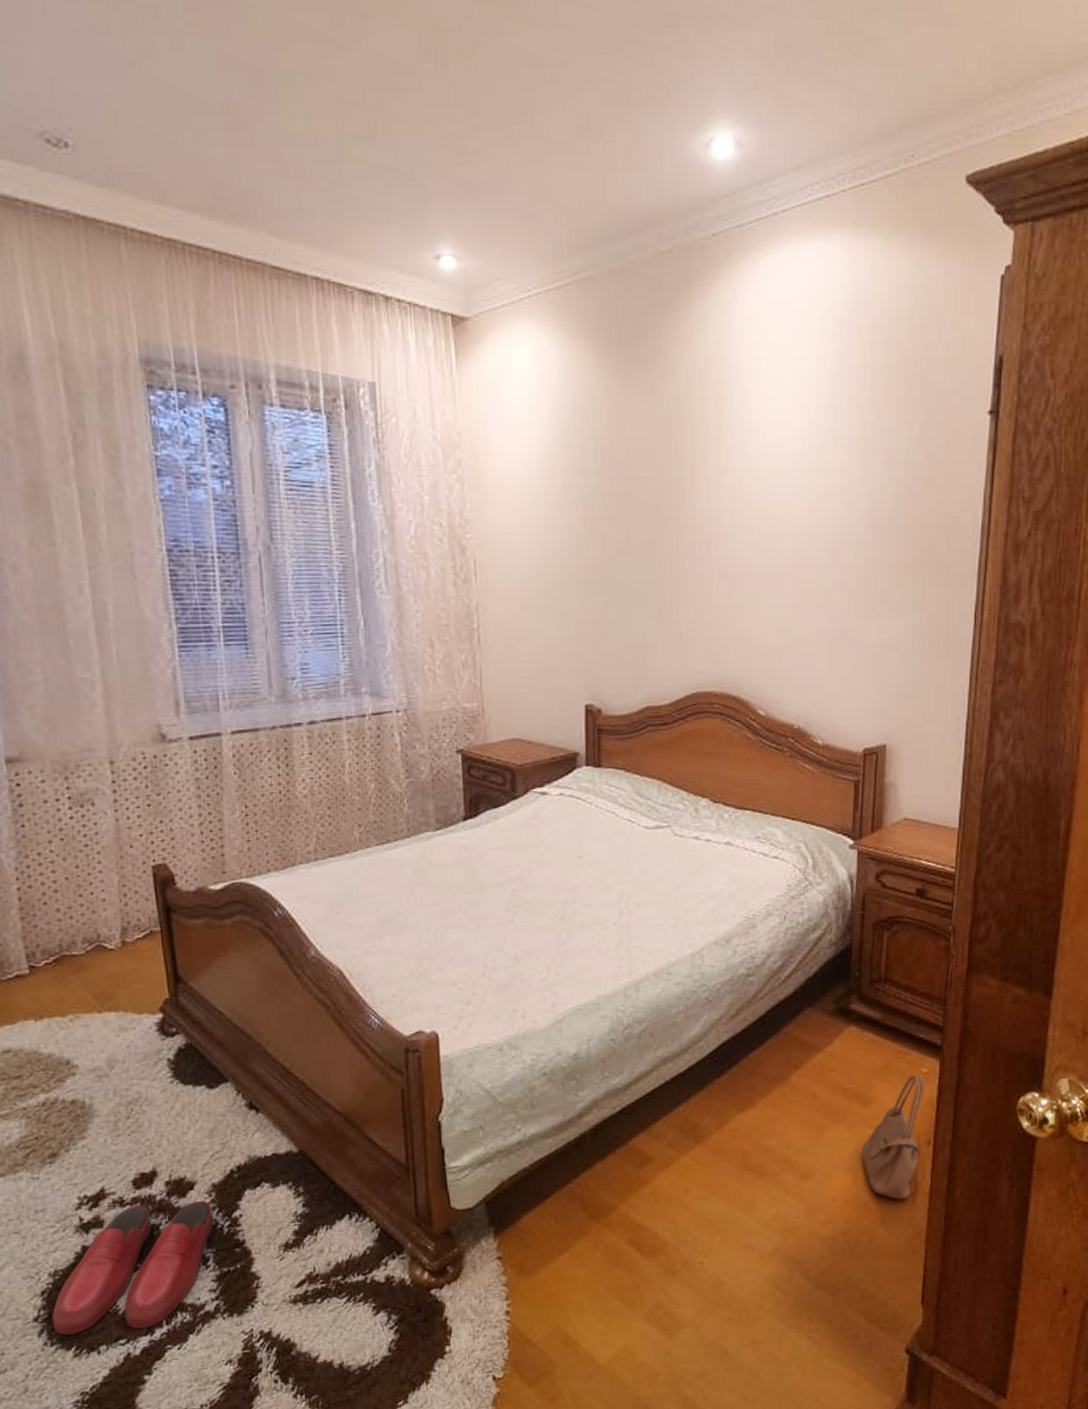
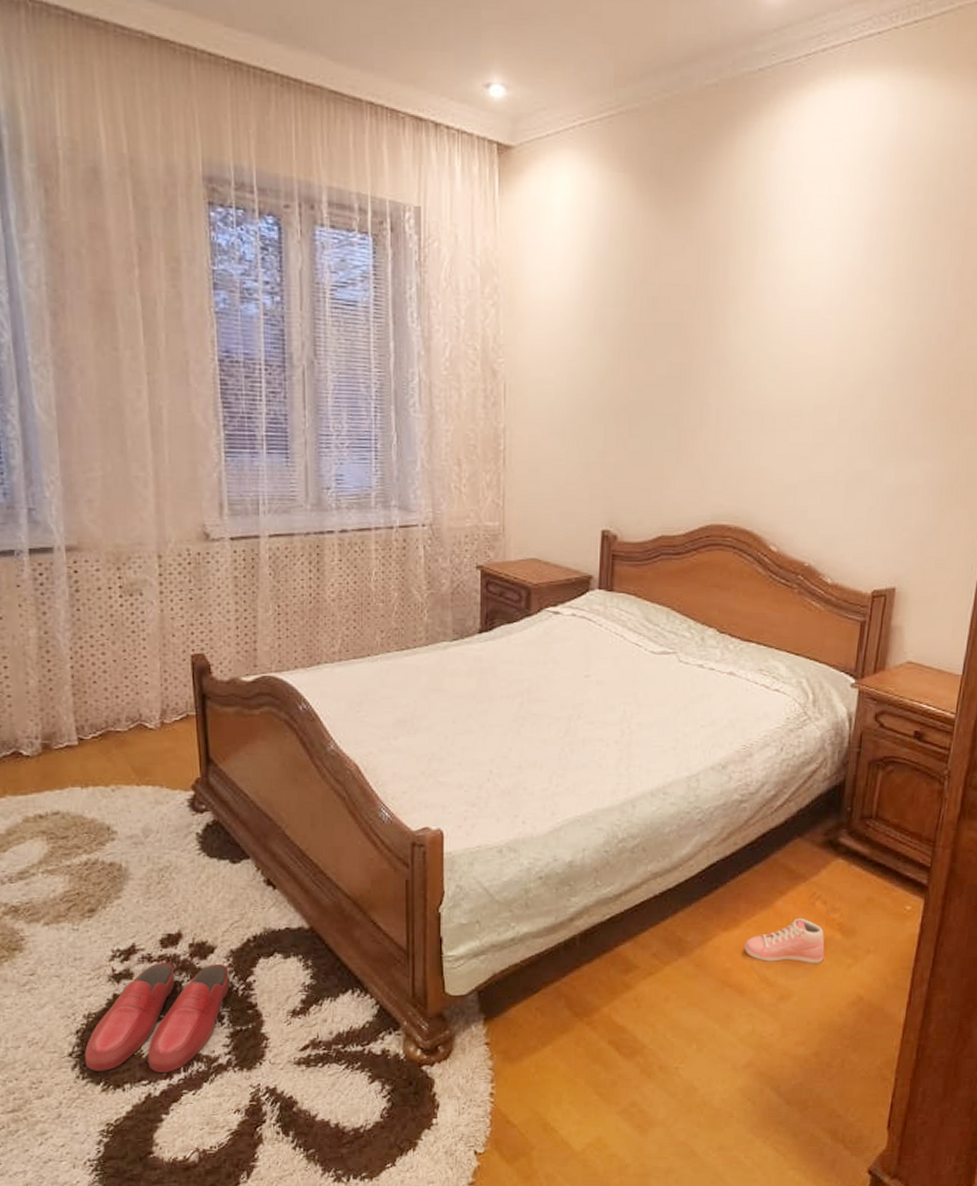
sneaker: none [762,1091,844,1141] -> present [744,917,825,964]
handbag: present [861,1075,926,1200] -> none [839,911,909,1028]

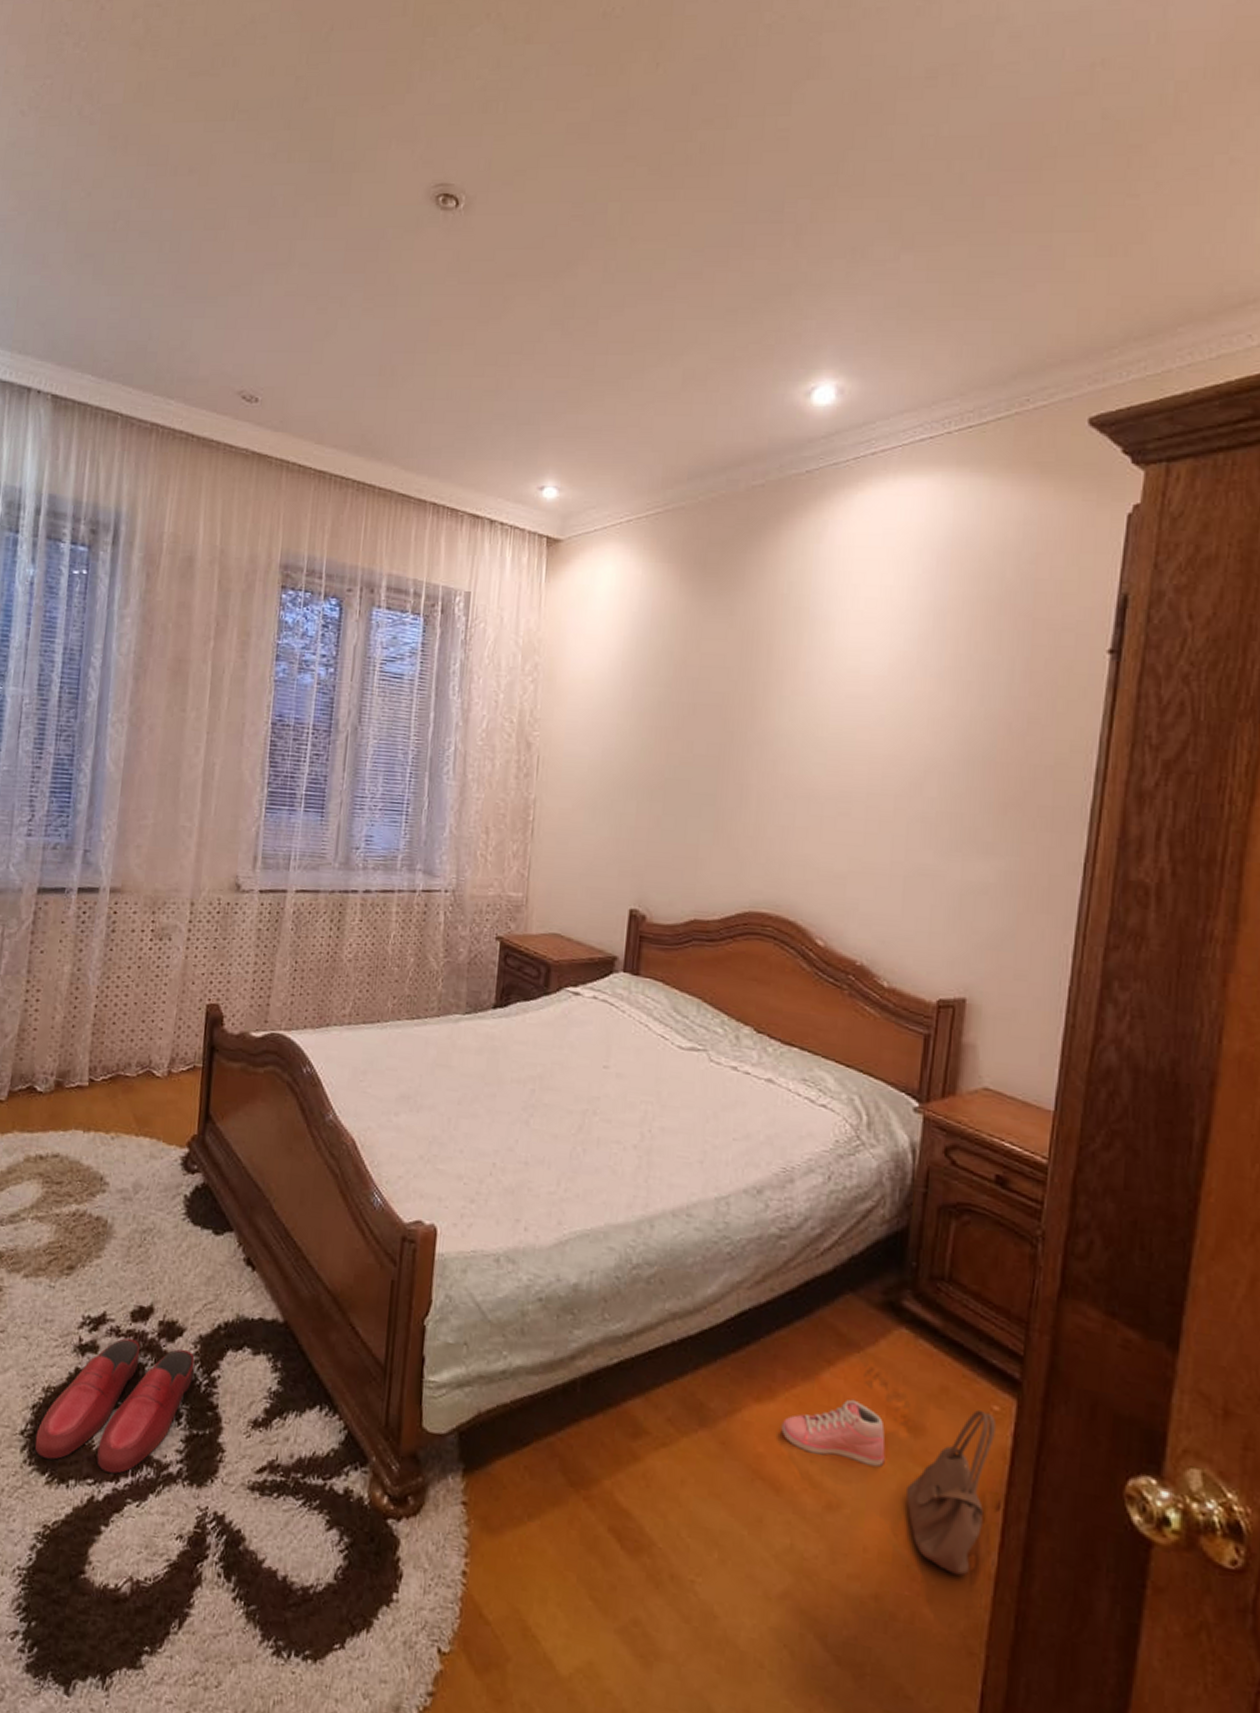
handbag: none [839,911,909,1028] -> present [905,1410,997,1576]

